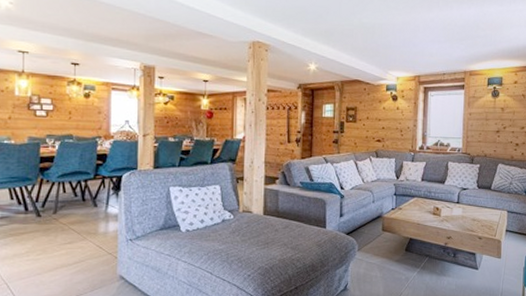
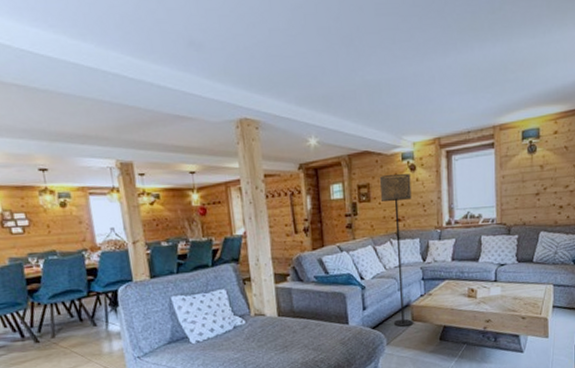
floor lamp: none [365,101,393,235] -> present [379,173,413,327]

